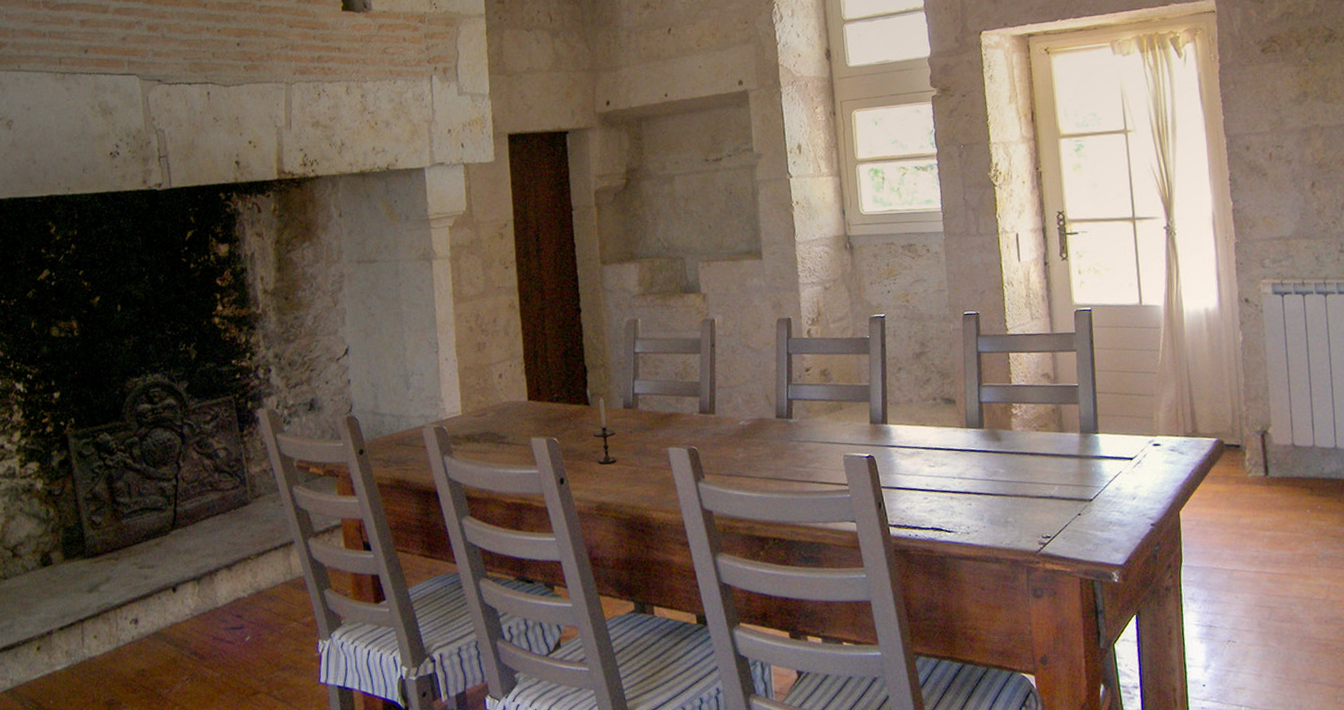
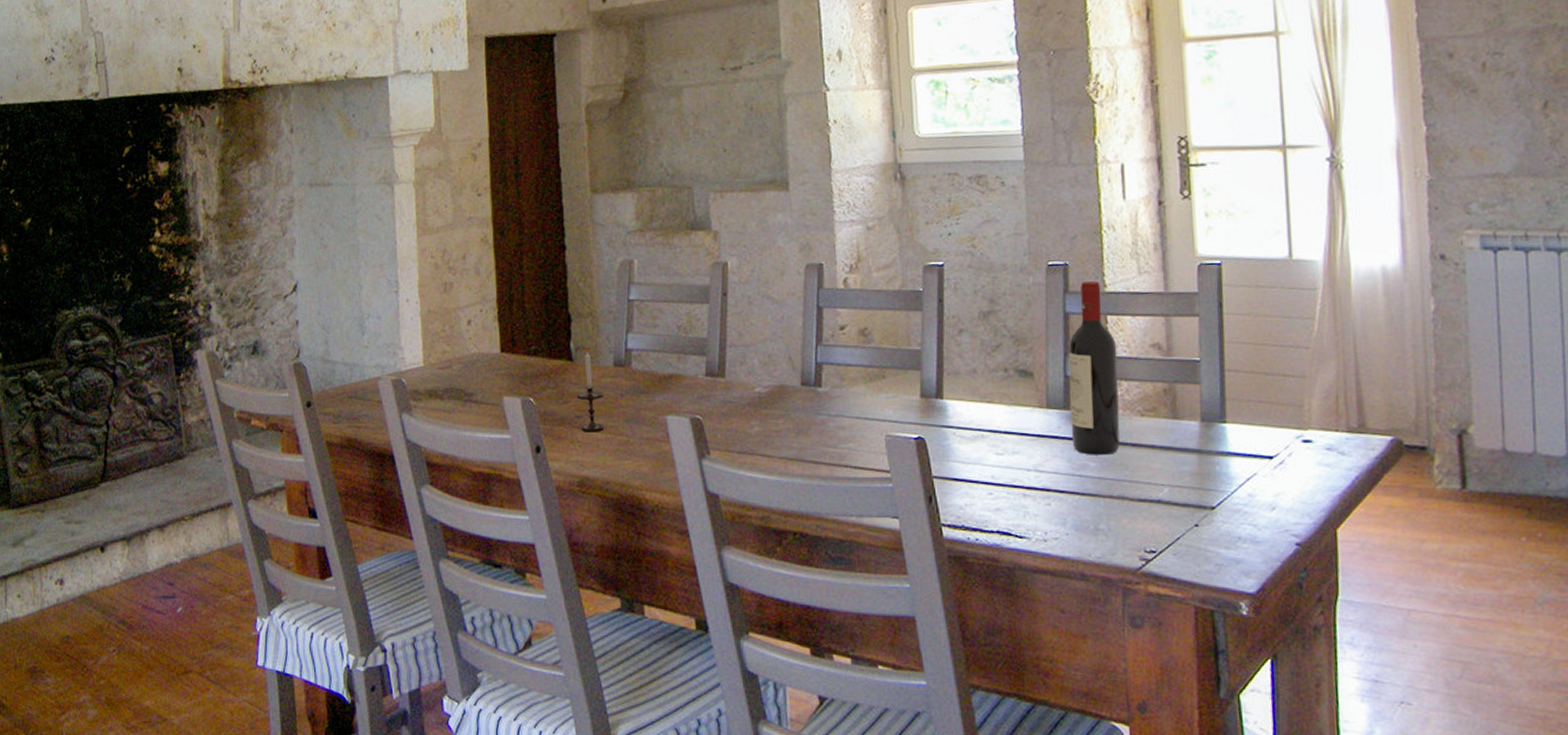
wine bottle: none [981,326,1022,464] -> present [1068,281,1121,455]

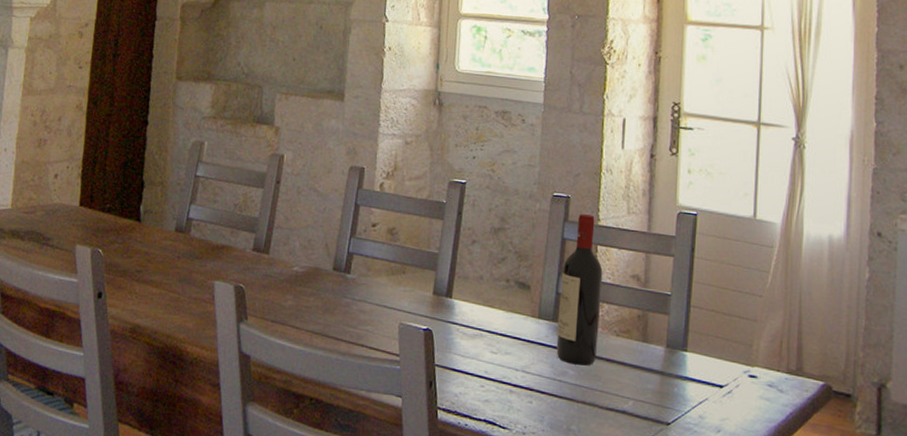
candlestick: present [576,344,605,432] -> none [139,209,164,287]

